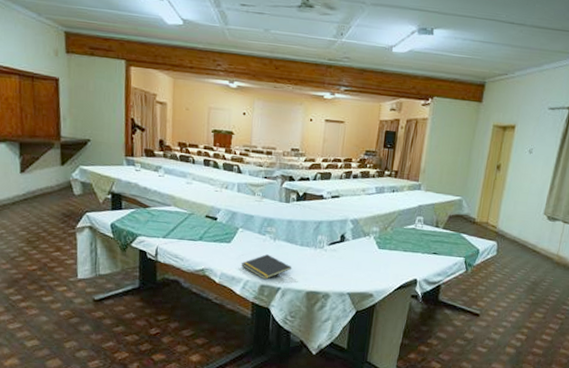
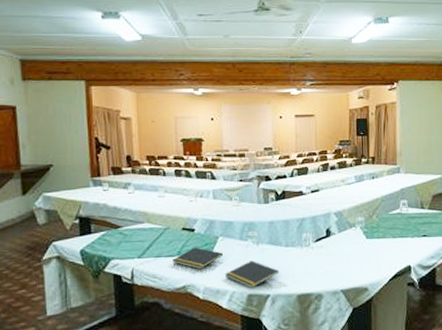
notepad: none [194,235,242,256] -> present [172,247,224,270]

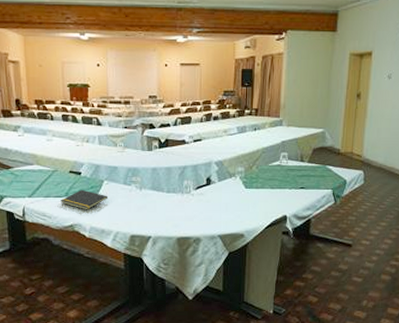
notepad: present [224,261,280,288] -> none [109,204,161,230]

